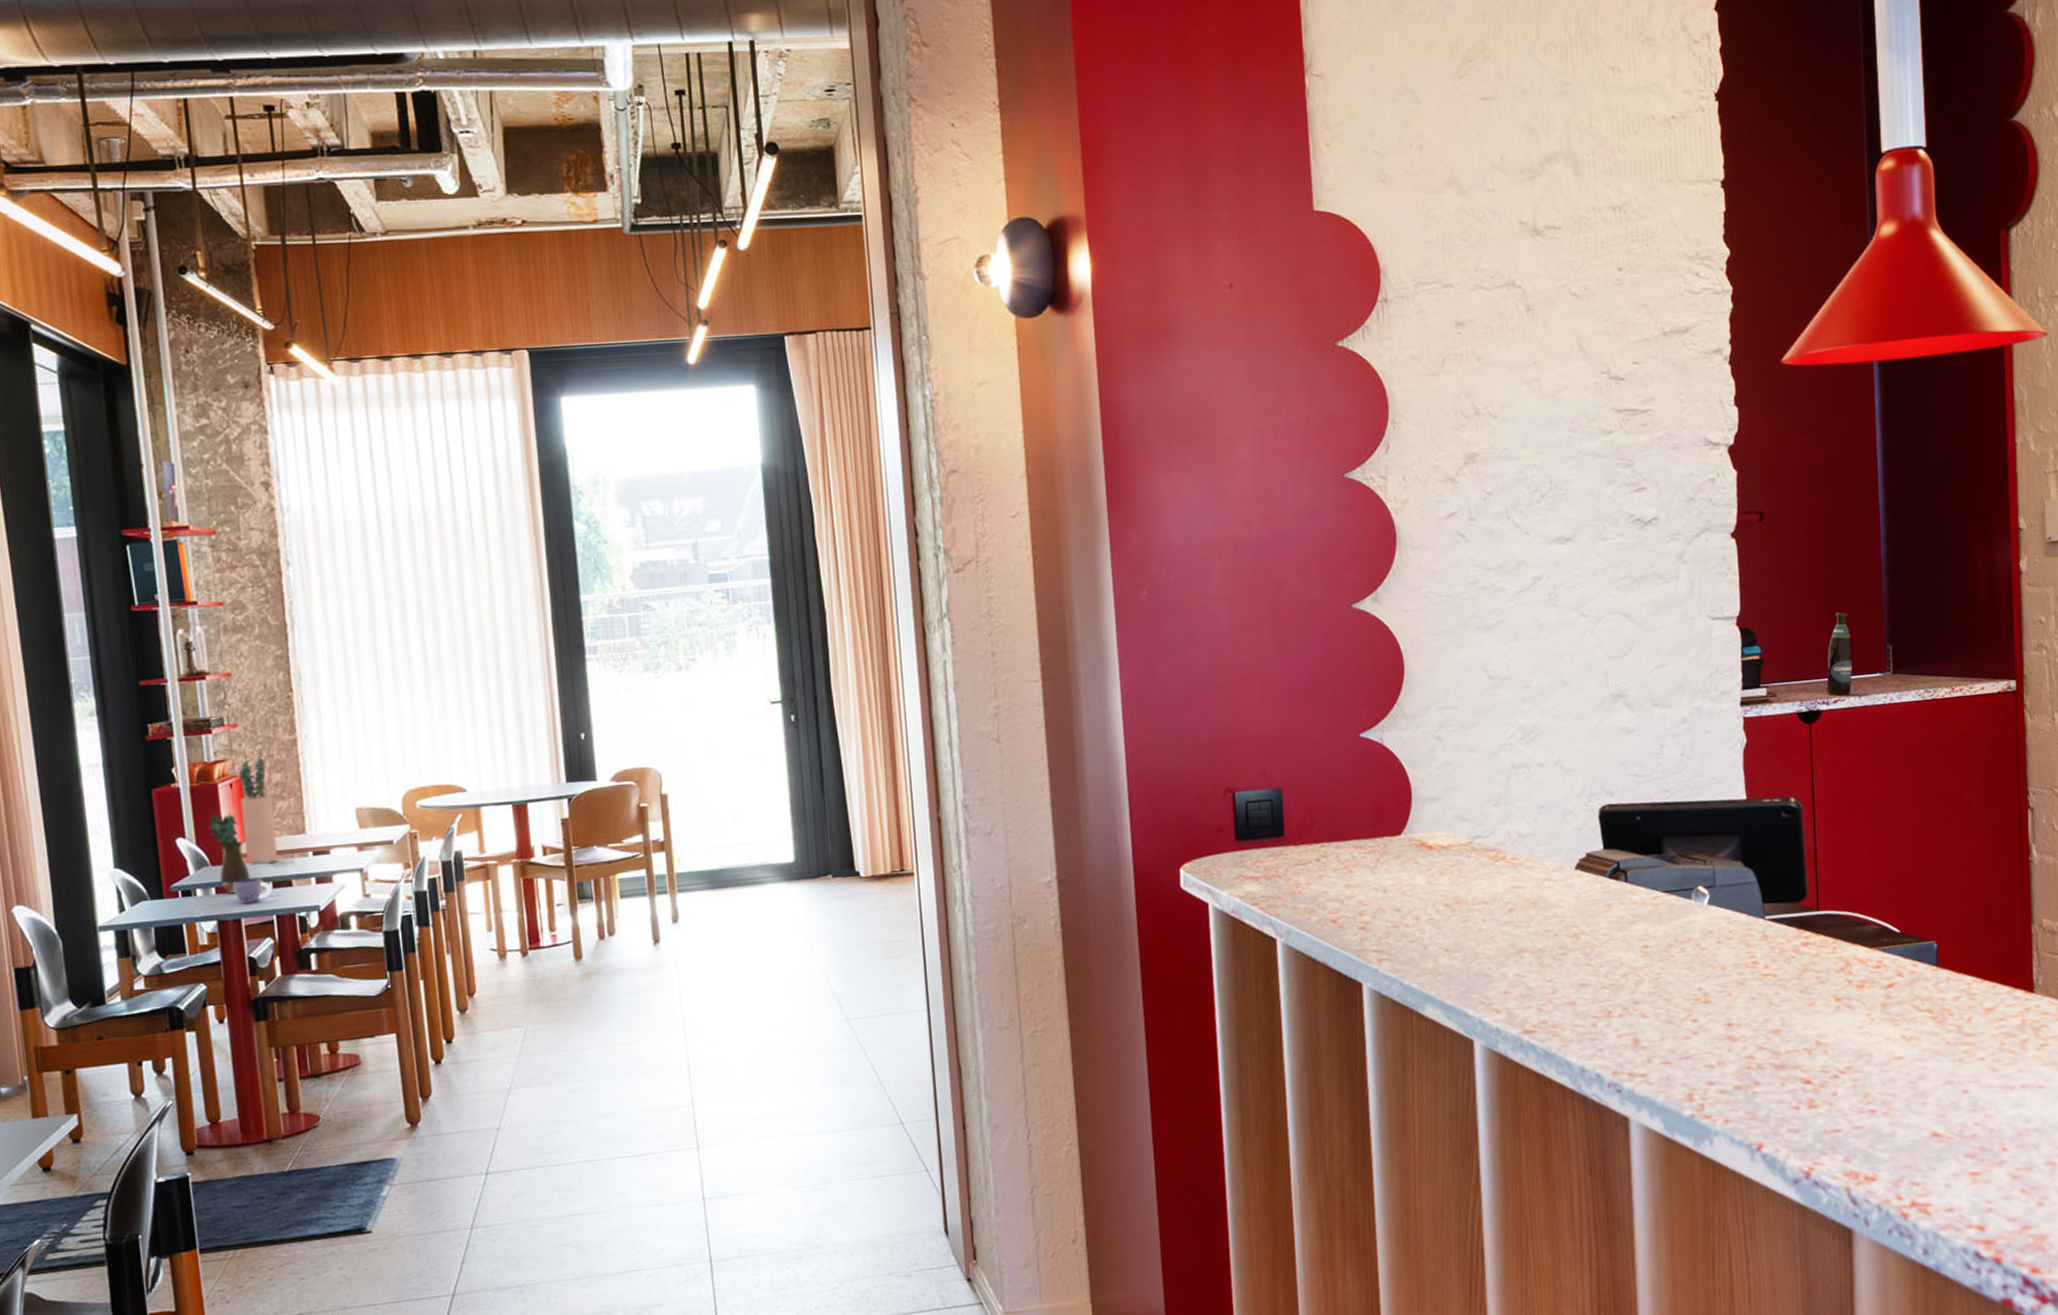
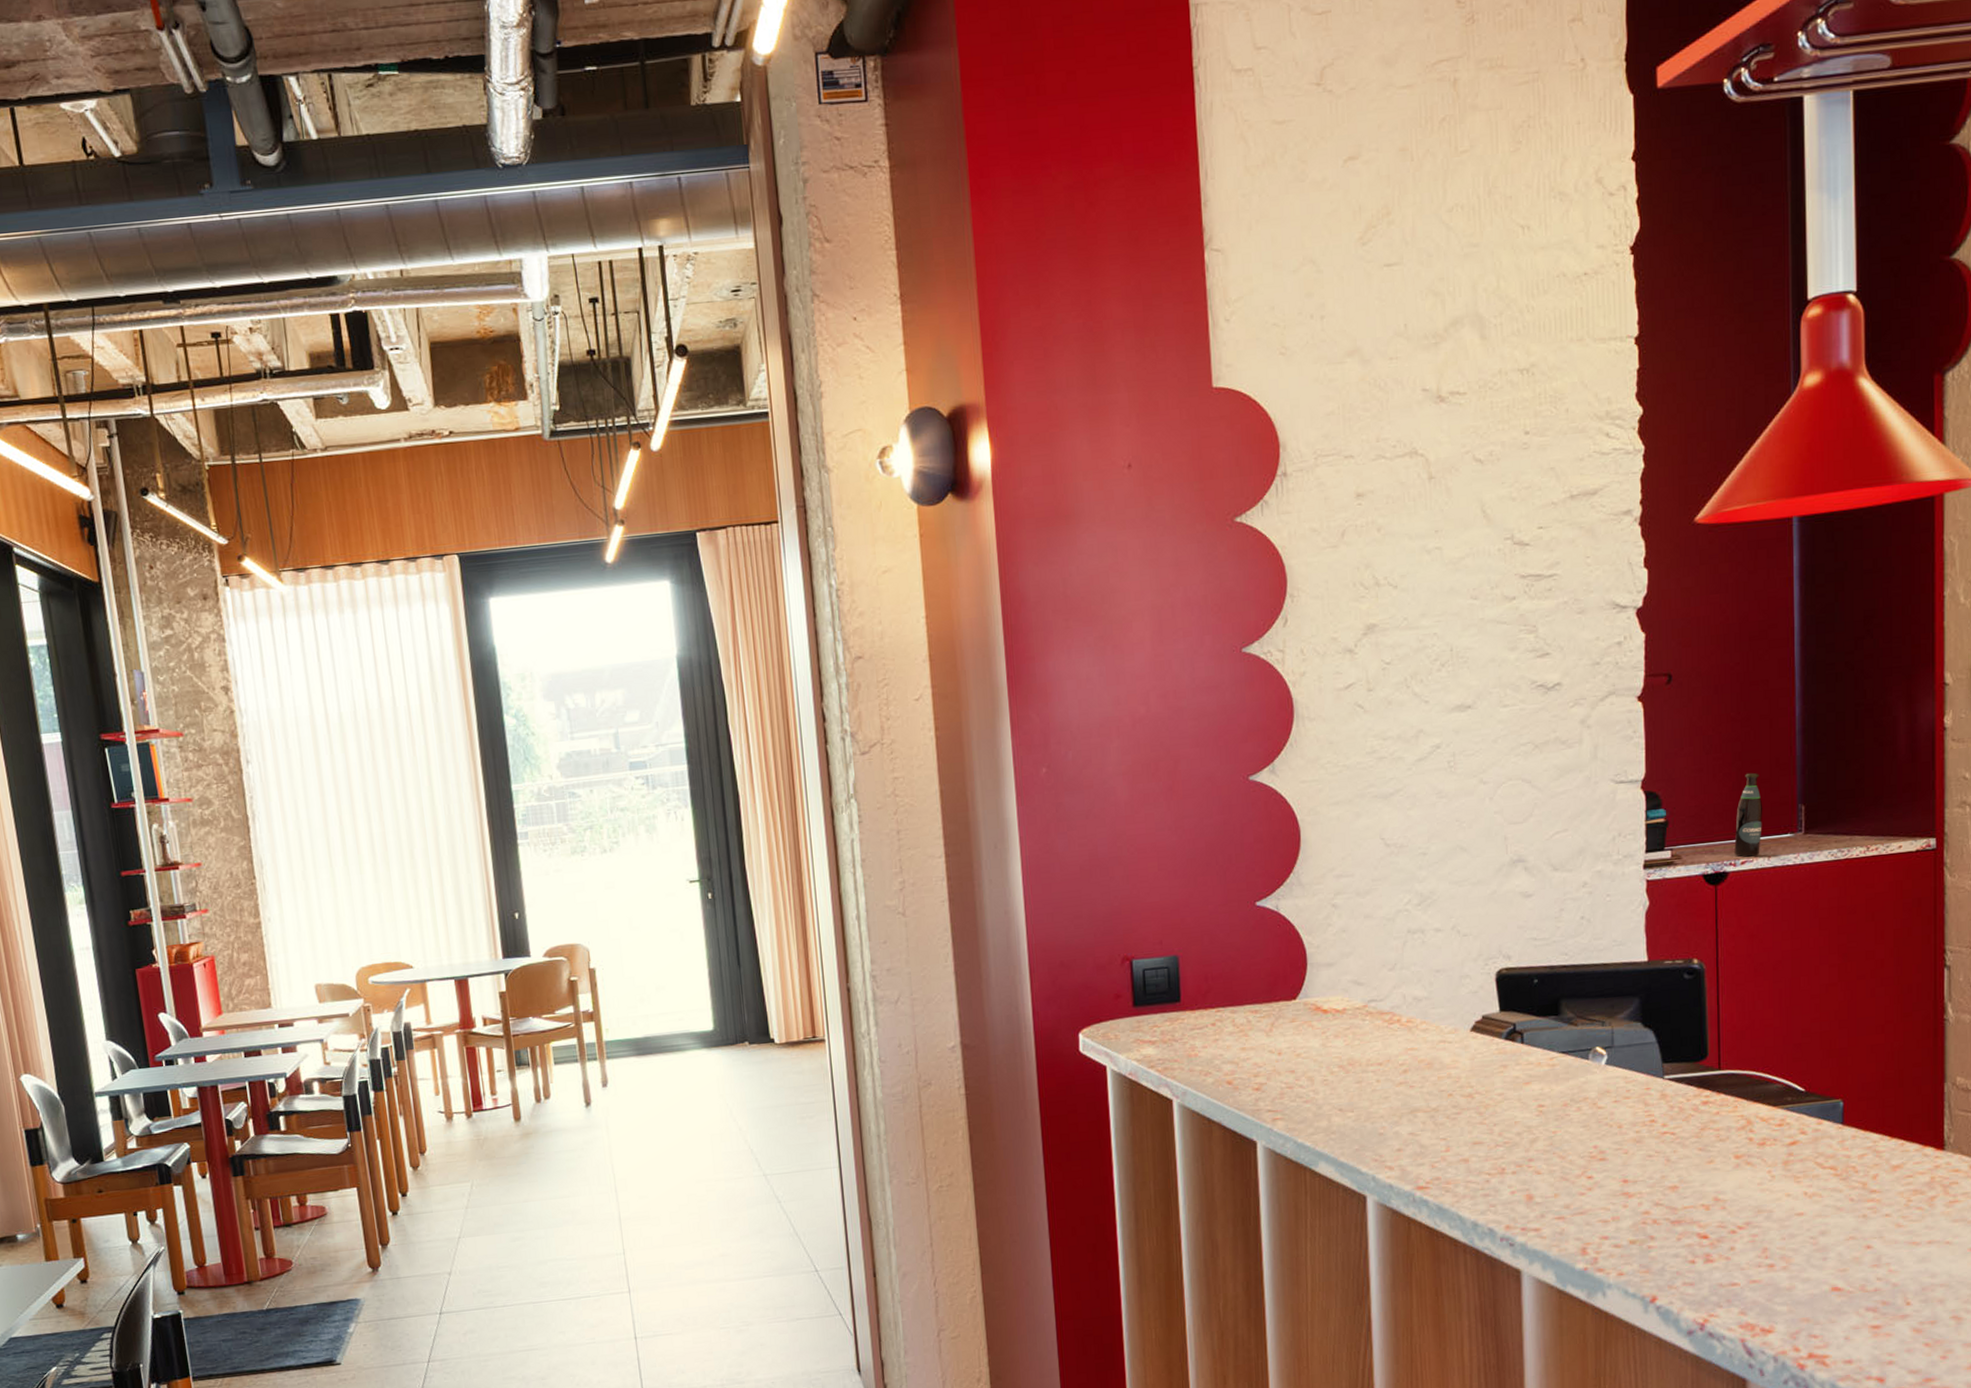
vase: present [208,812,251,894] -> none [186,989,225,1063]
cup: present [233,878,272,904] -> none [210,1049,244,1072]
vase: present [239,749,278,866] -> none [211,931,248,1037]

